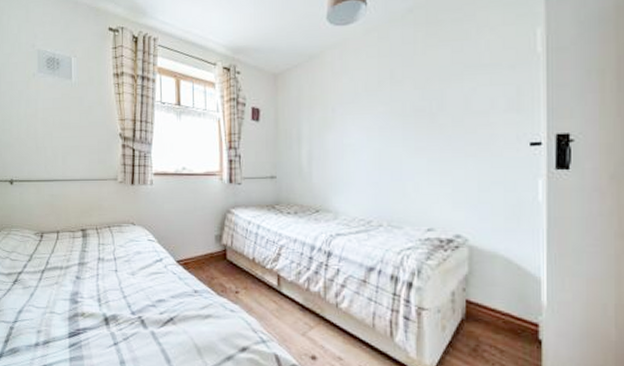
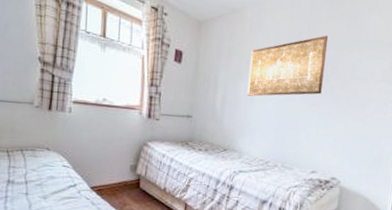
wall art: none [336,66,429,148] -> present [247,35,329,97]

